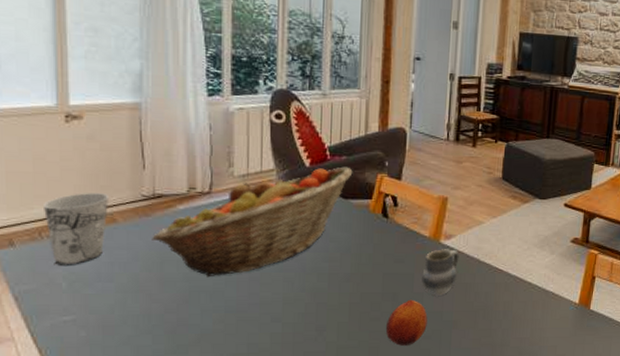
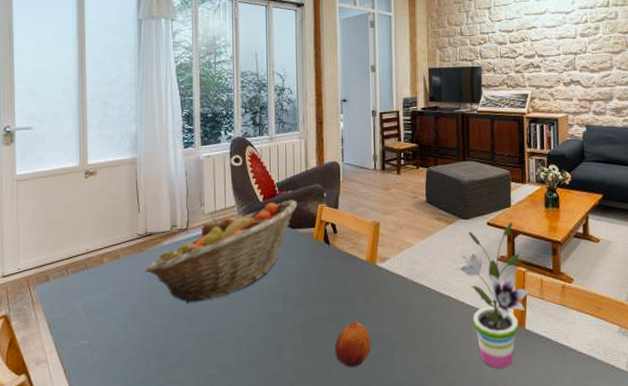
cup: present [44,193,110,265] -> none [70,234,115,296]
cup: present [422,249,459,297] -> none [363,271,395,318]
potted plant: none [522,204,598,346] -> present [452,222,529,368]

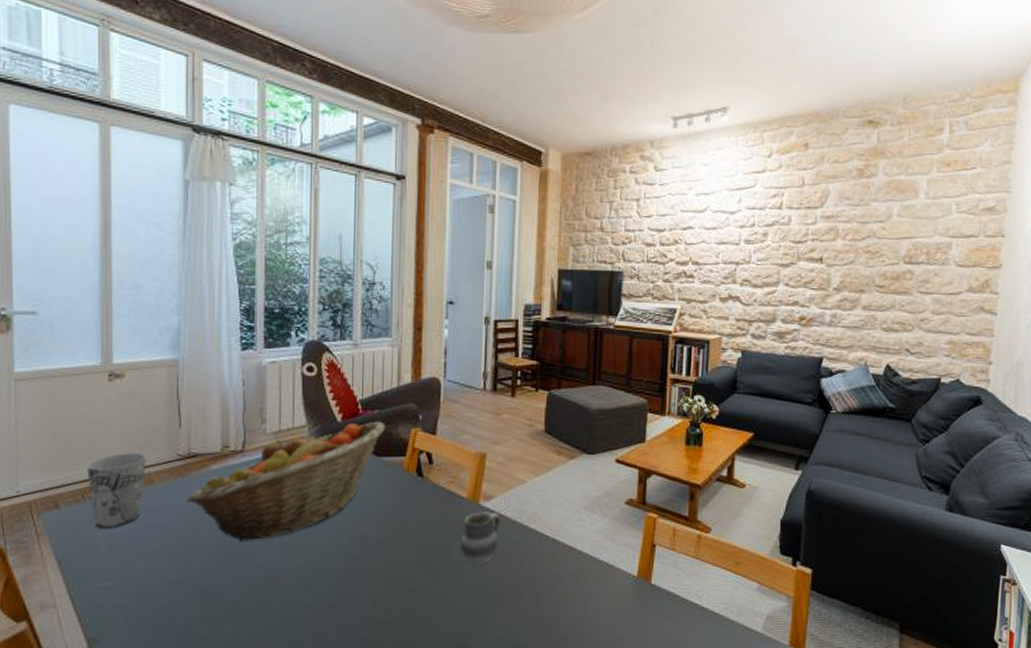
cup: none [70,234,115,296] -> present [87,453,148,528]
fruit: present [334,321,371,367] -> none [422,569,468,622]
cup: none [363,271,395,318] -> present [460,512,501,566]
potted plant: present [452,222,529,368] -> none [570,460,659,627]

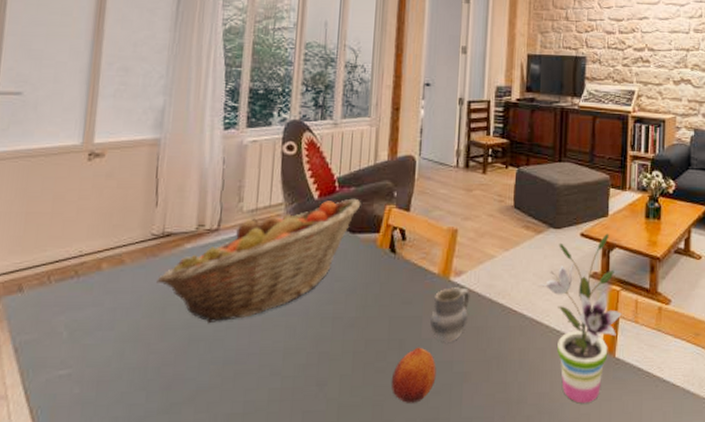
cup: present [87,453,148,528] -> none [55,233,121,312]
fruit: none [422,569,468,622] -> present [391,347,436,403]
potted plant: none [570,460,659,627] -> present [537,233,622,404]

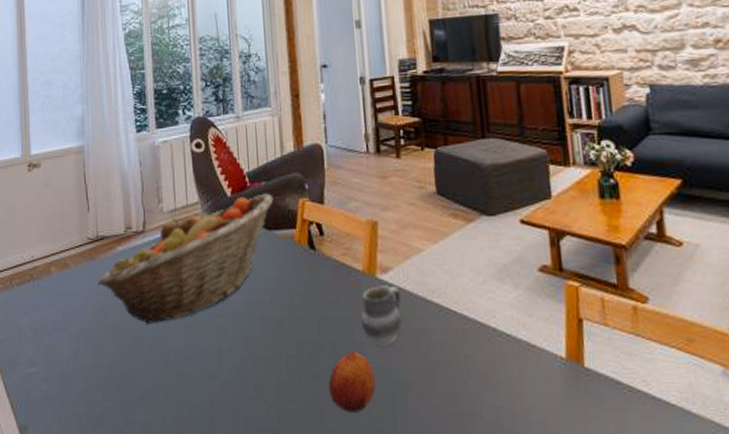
potted plant: present [537,233,622,404] -> none [476,218,586,421]

